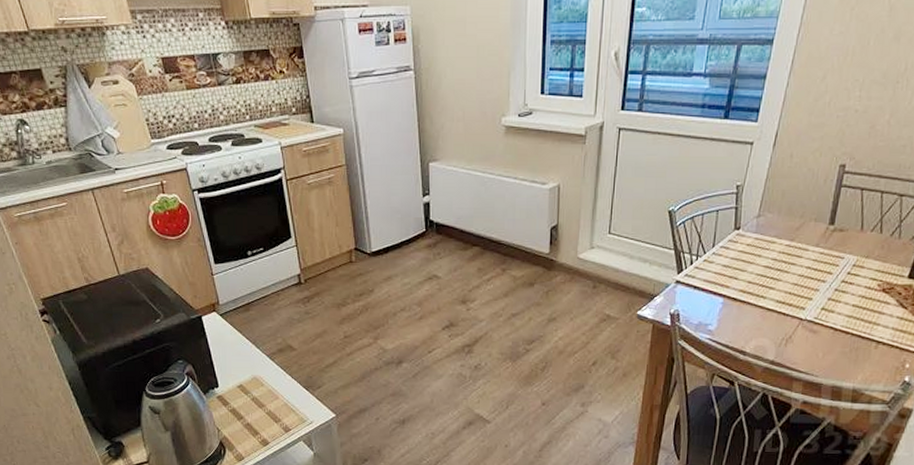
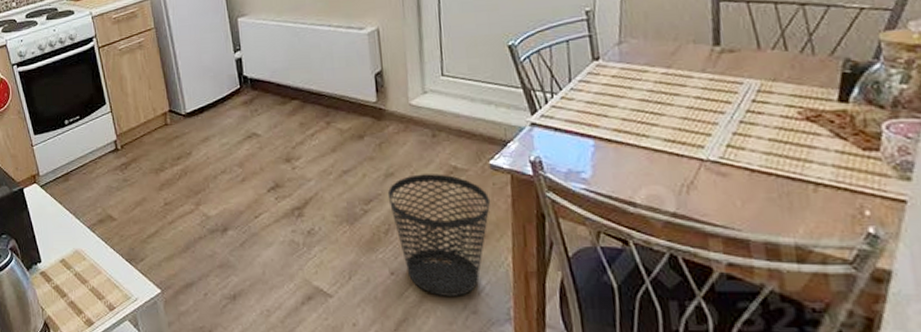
wastebasket: none [548,320,633,424] -> present [387,174,491,296]

